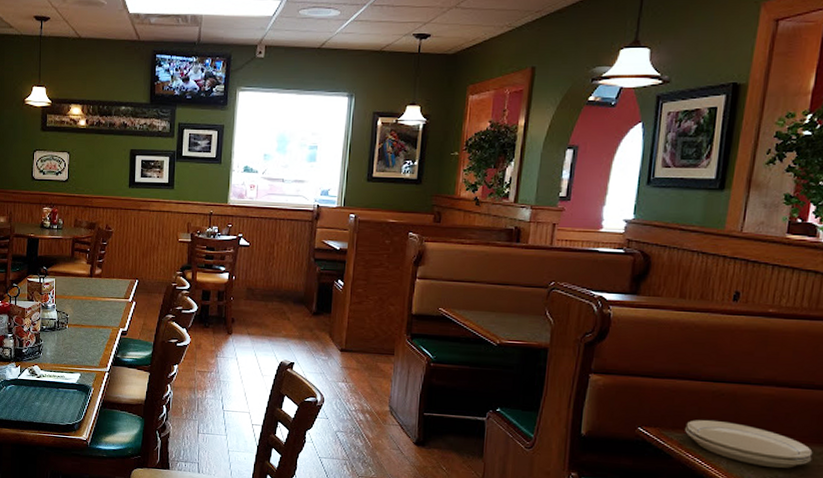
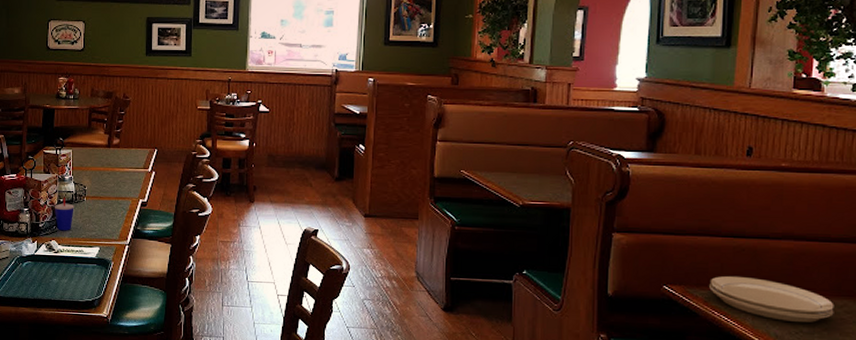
beverage cup: none [38,324,57,357] -> present [55,197,74,231]

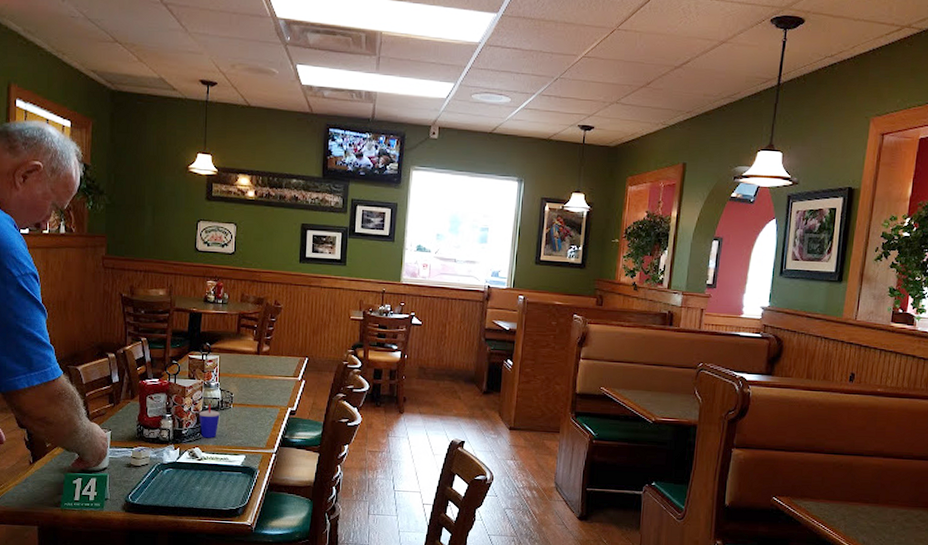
plate: present [709,275,834,323] -> none [811,488,912,531]

